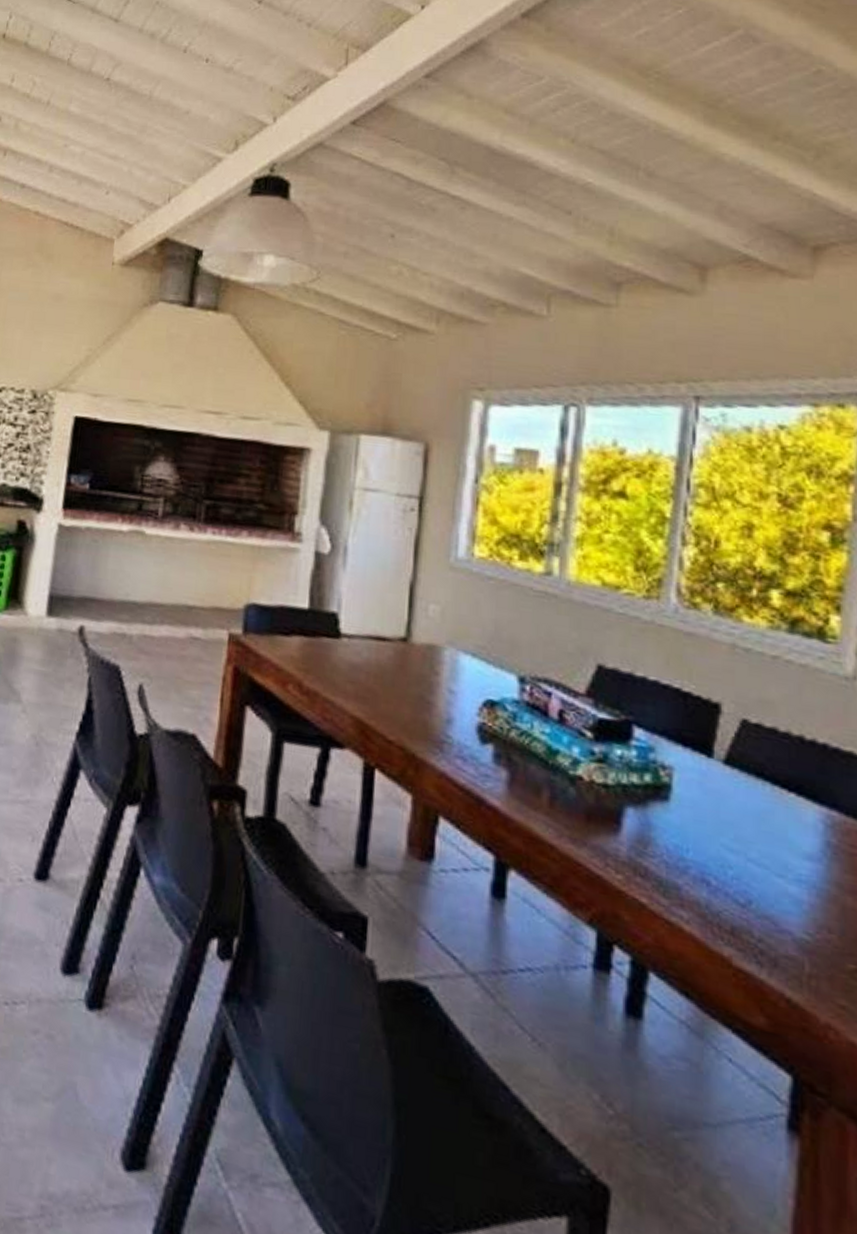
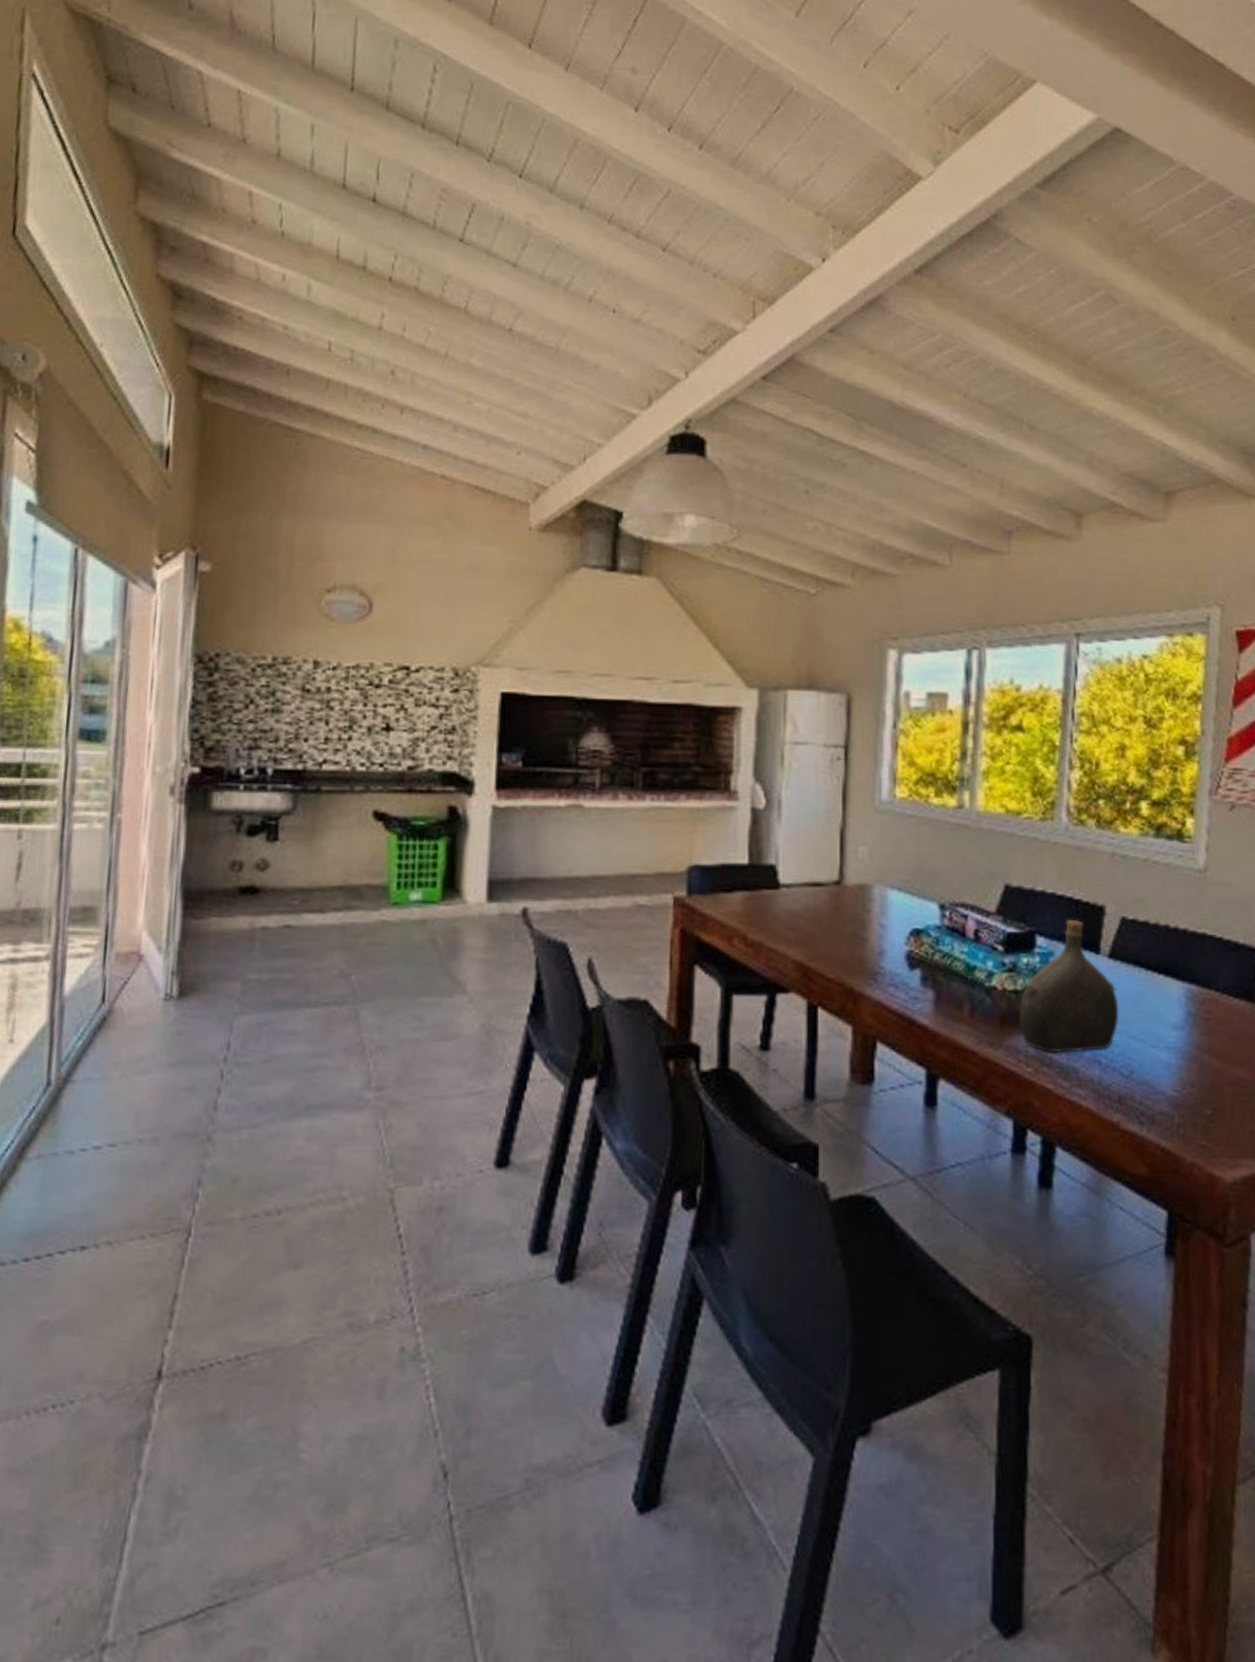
water jug: none [609,714,735,870] -> present [1019,920,1119,1053]

